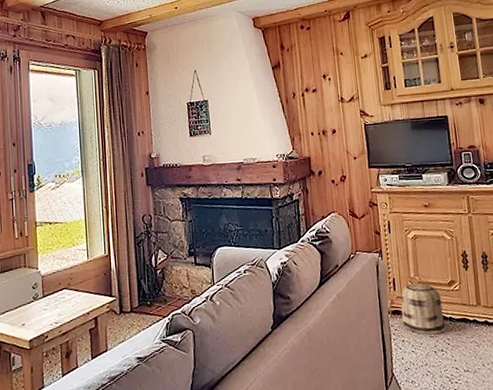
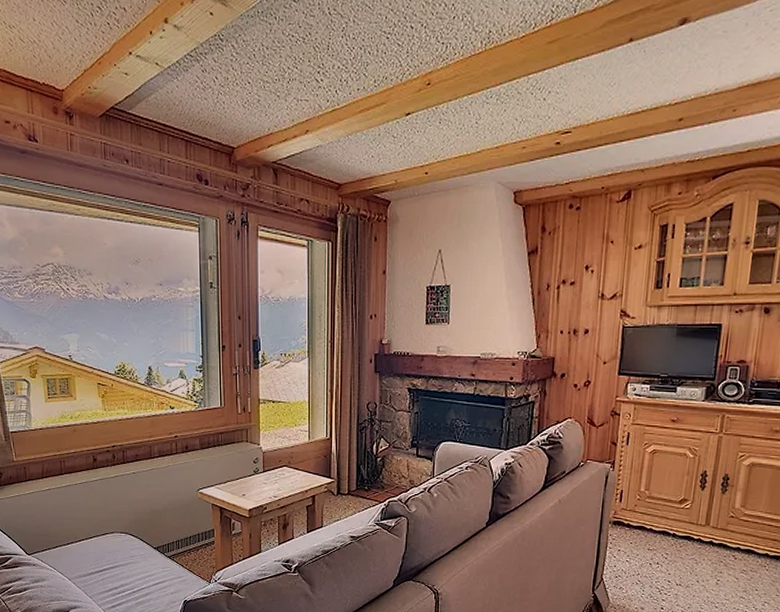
basket: present [401,273,446,335] -> none [621,488,669,548]

